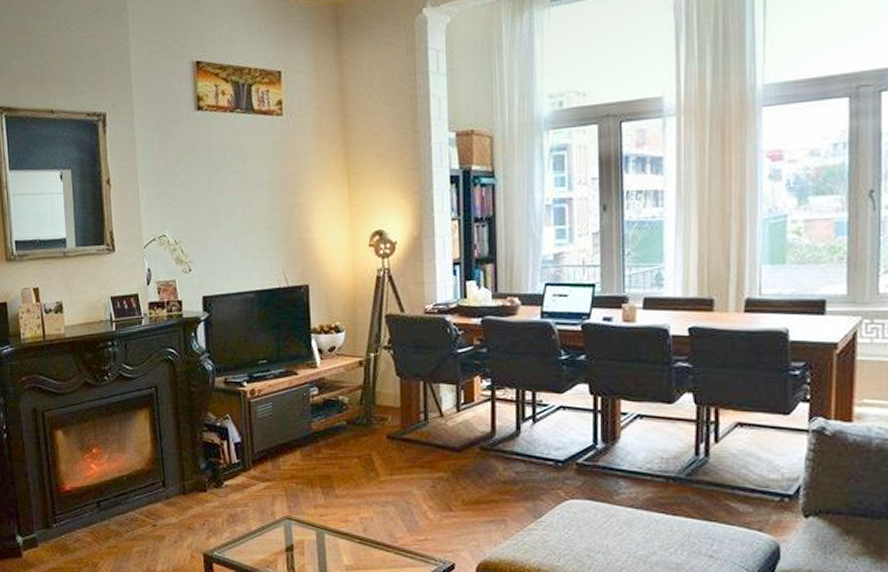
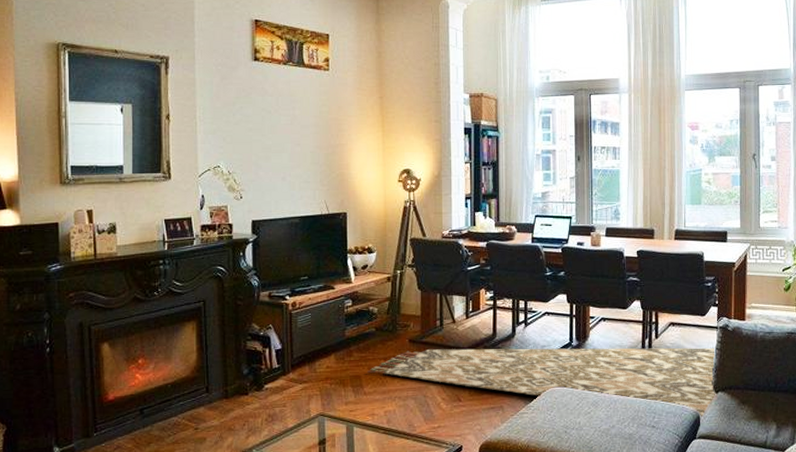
rug: none [338,448,804,547] -> present [367,347,715,416]

